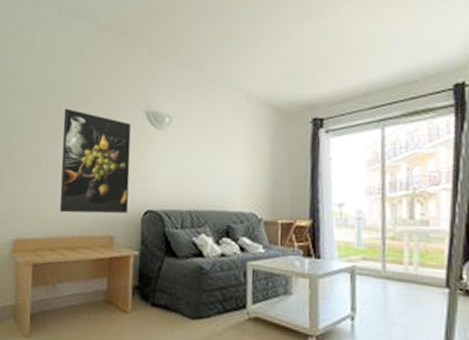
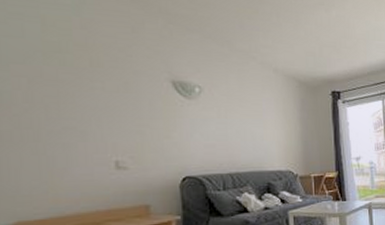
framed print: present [59,108,132,214] -> none [65,74,164,188]

